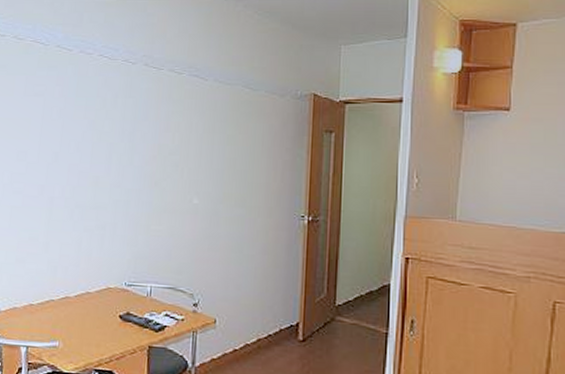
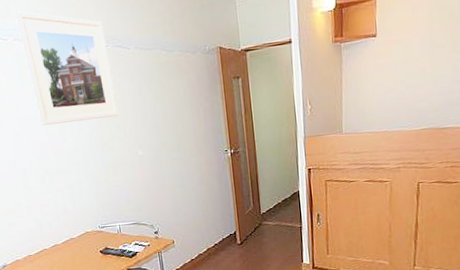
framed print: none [86,23,183,153] -> present [15,11,119,126]

